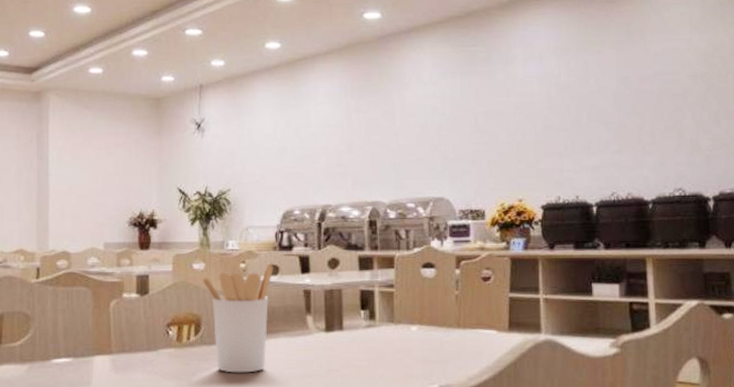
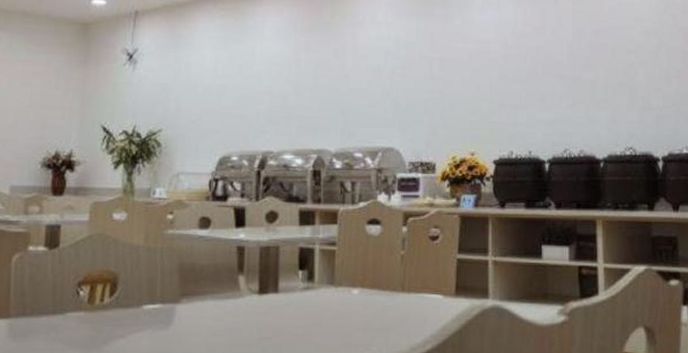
utensil holder: present [201,263,273,373] -> none [122,215,205,341]

